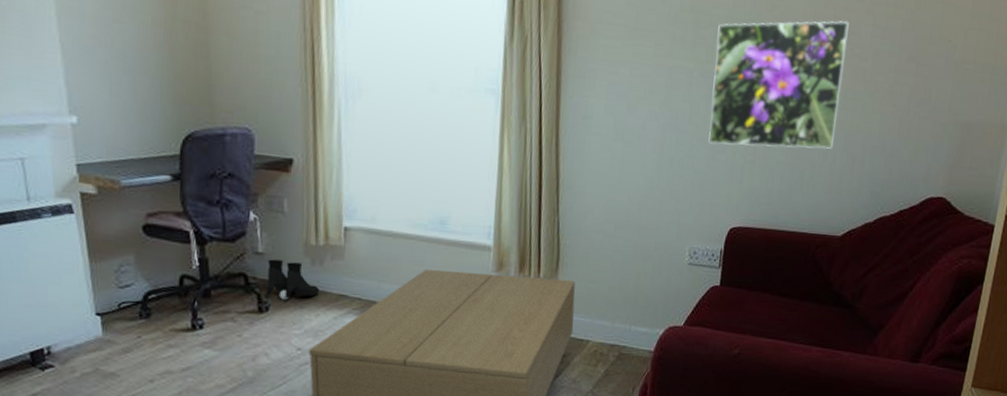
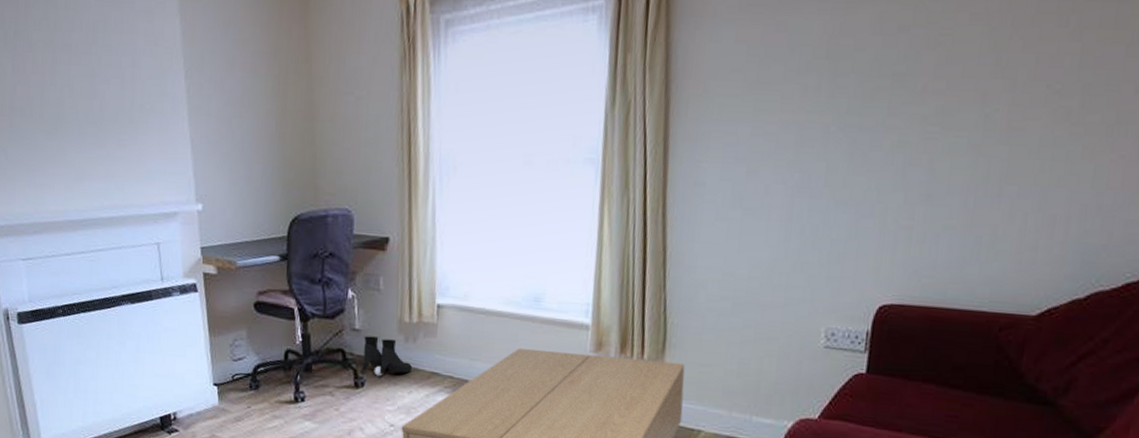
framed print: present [708,20,849,150] -> none [850,51,1045,210]

